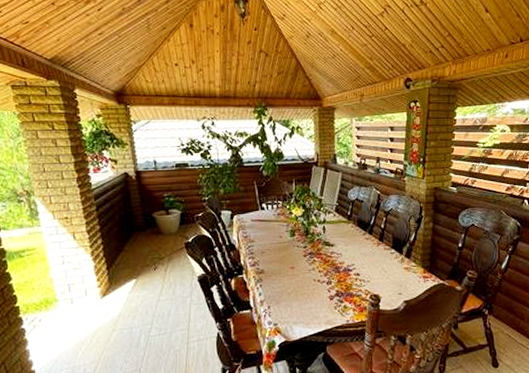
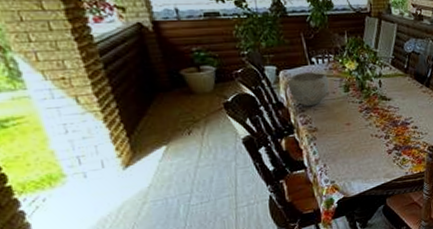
bowl: none [240,217,278,249] -> present [287,72,331,106]

